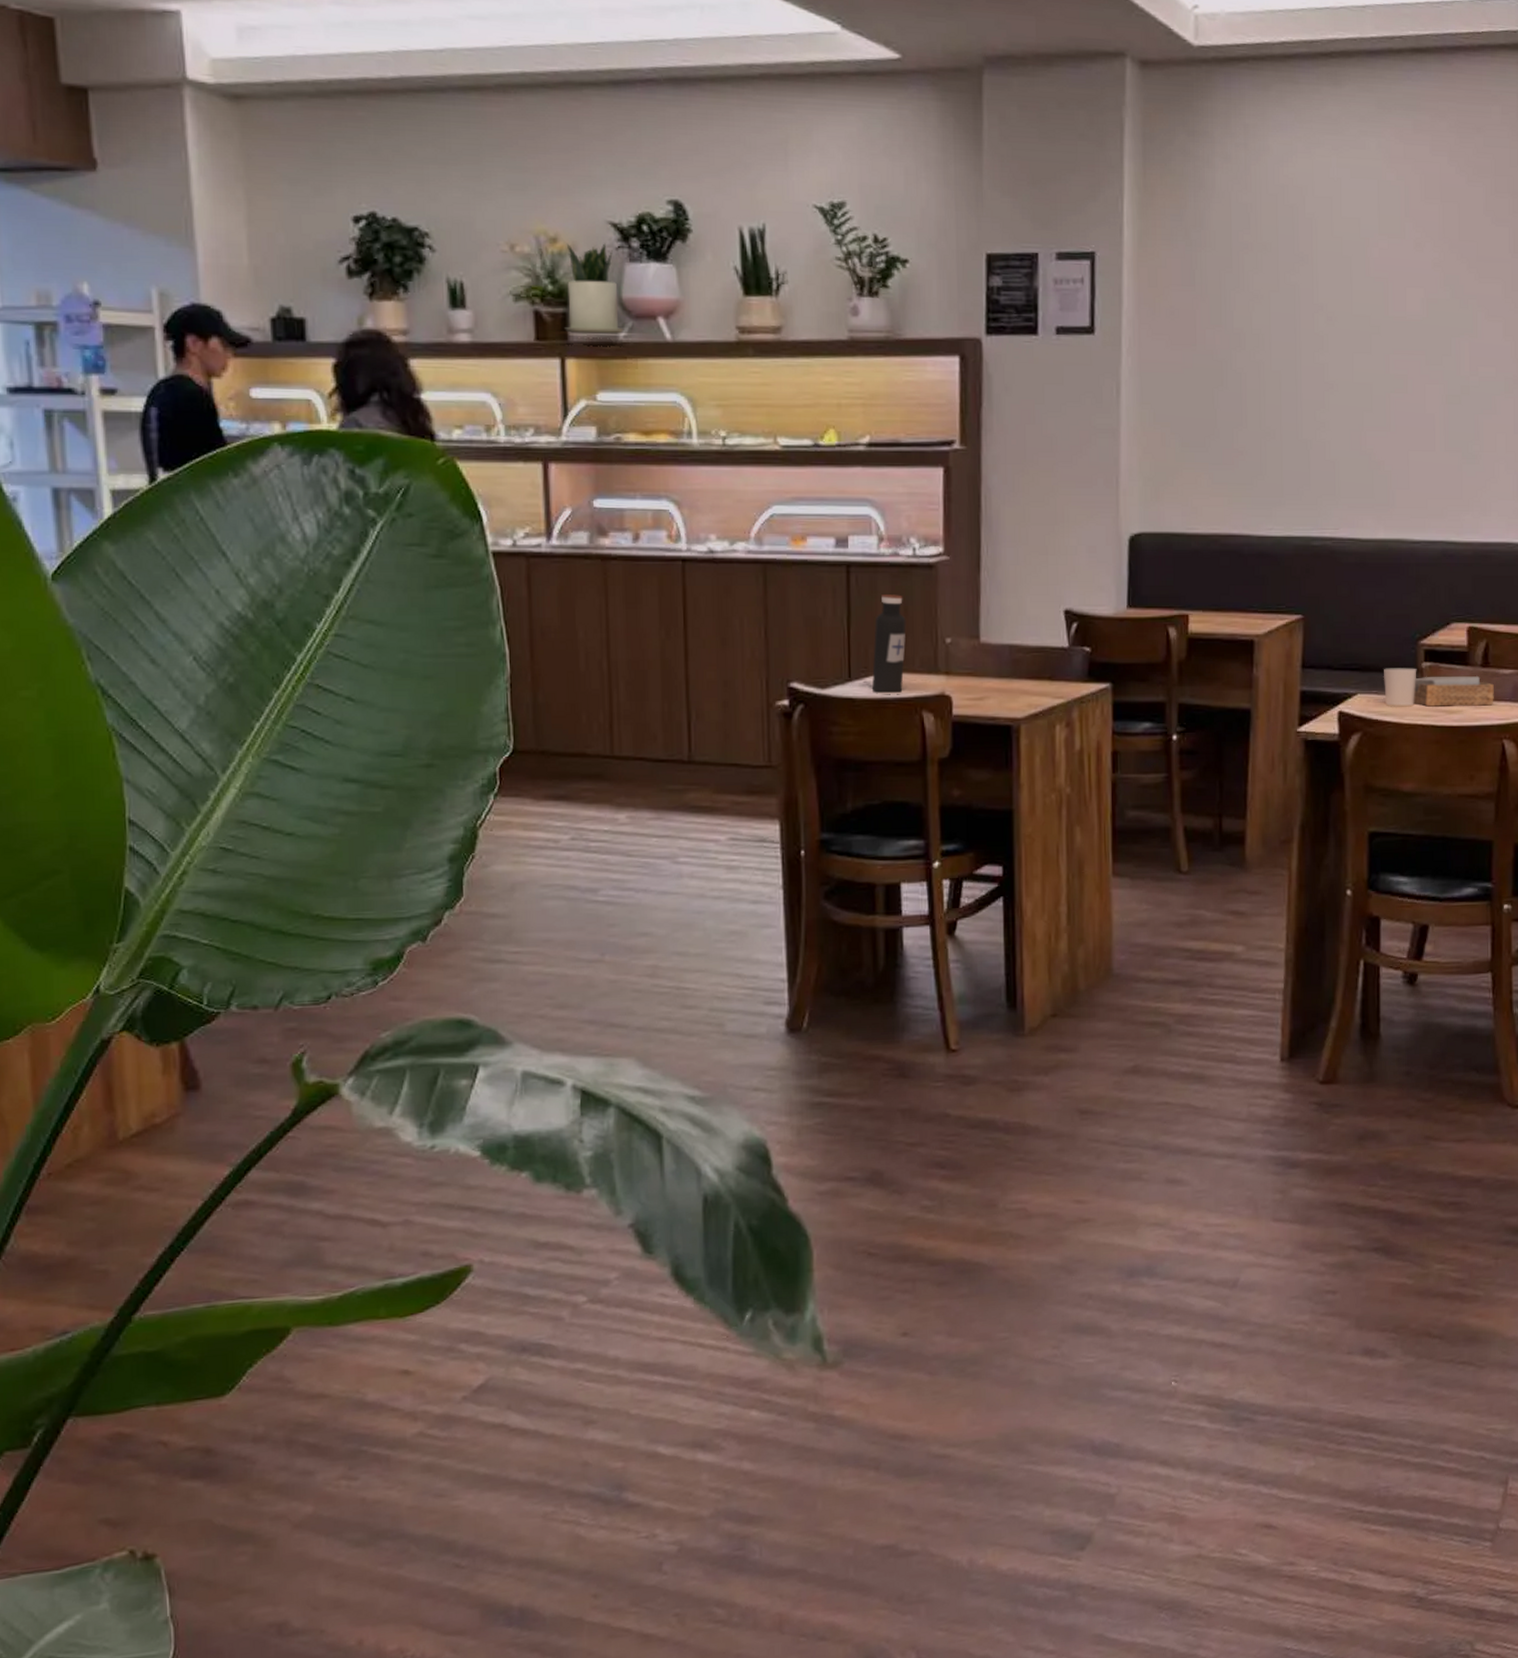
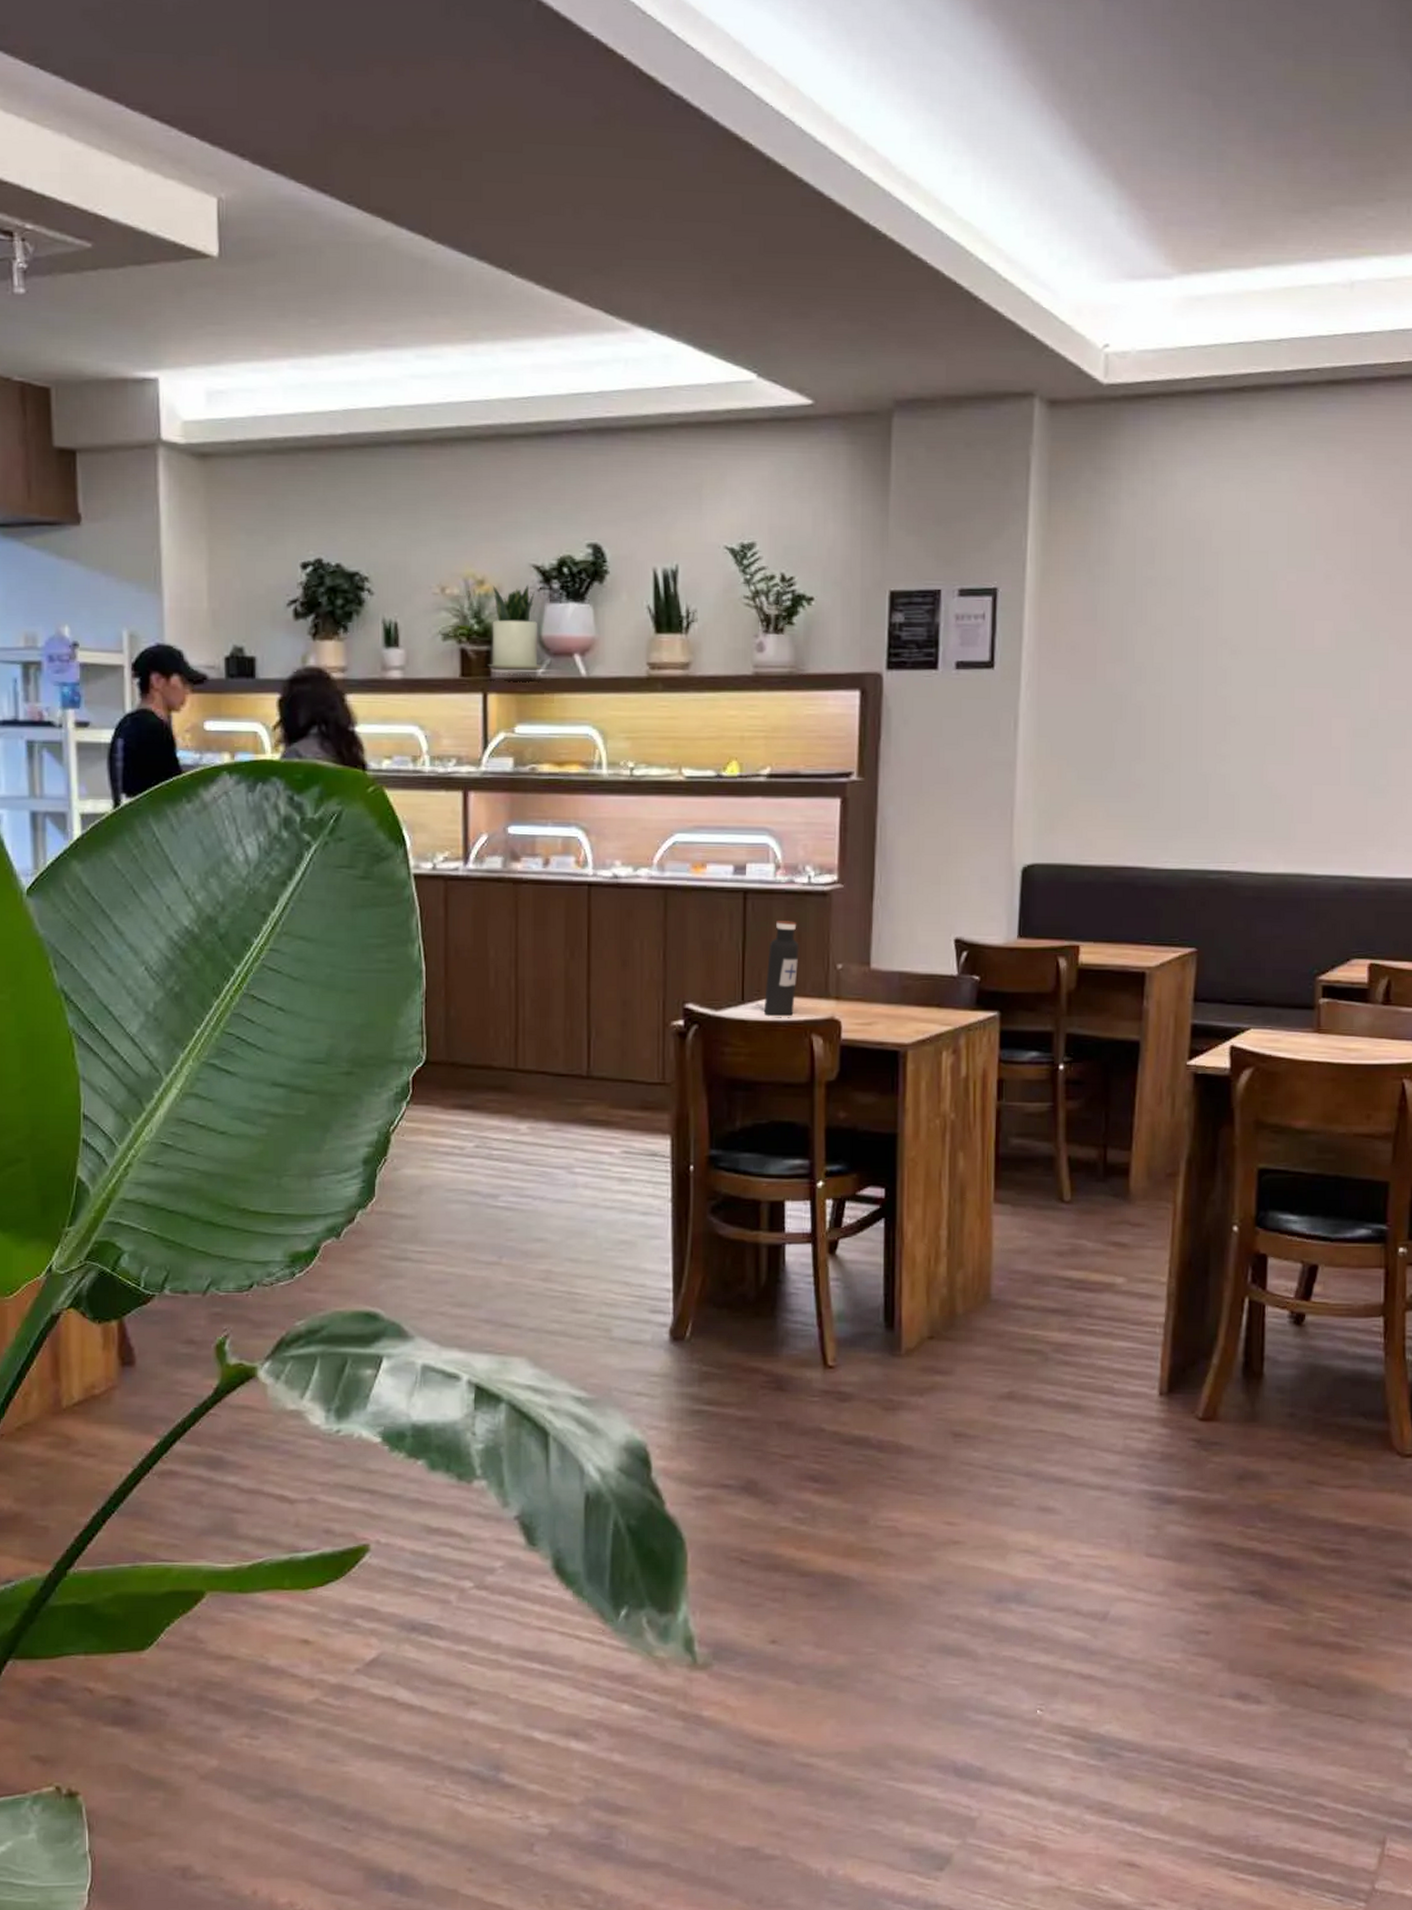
cup: present [1383,668,1417,708] -> none [1278,1003,1314,1044]
napkin holder: present [1413,675,1494,708] -> none [1309,1013,1395,1045]

